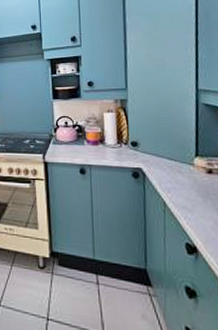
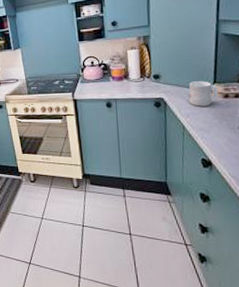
mug: none [169,152,201,181] -> present [188,81,218,107]

